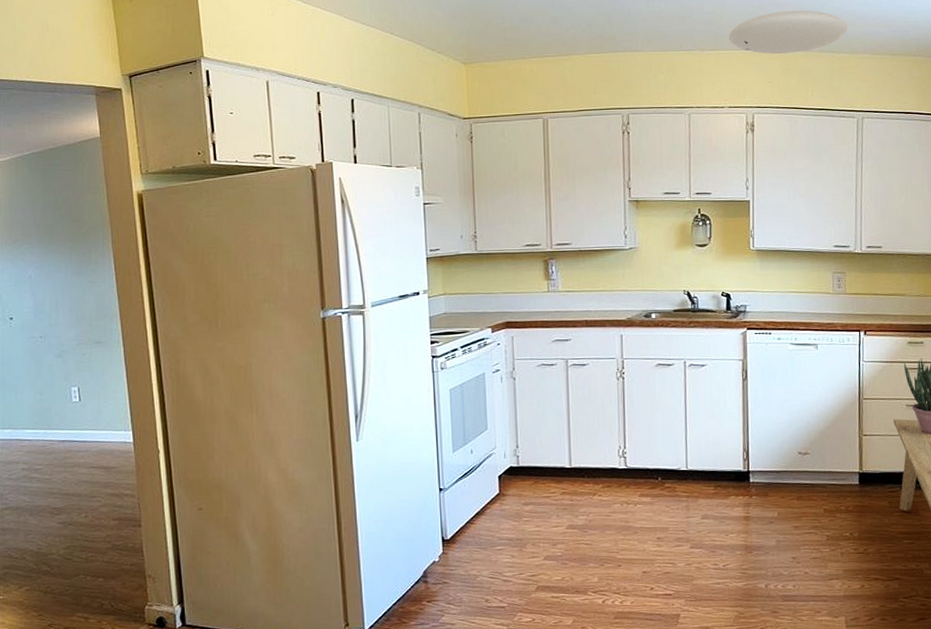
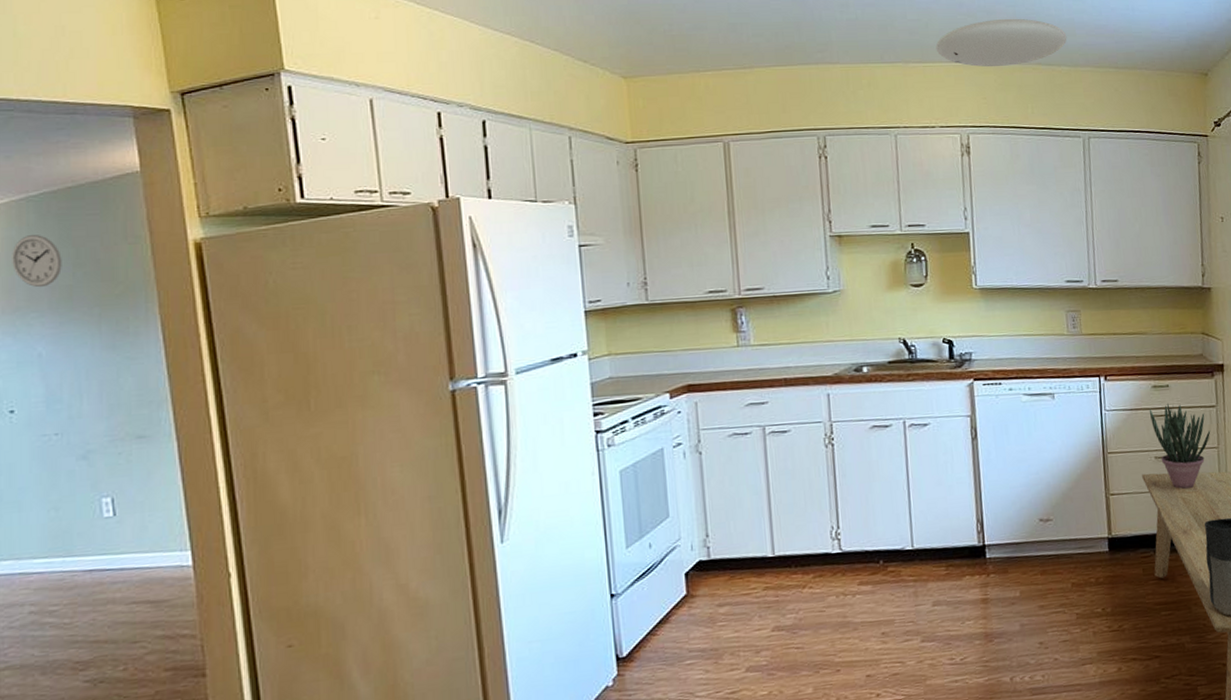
wall clock: none [12,185,45,226] -> present [12,235,62,288]

